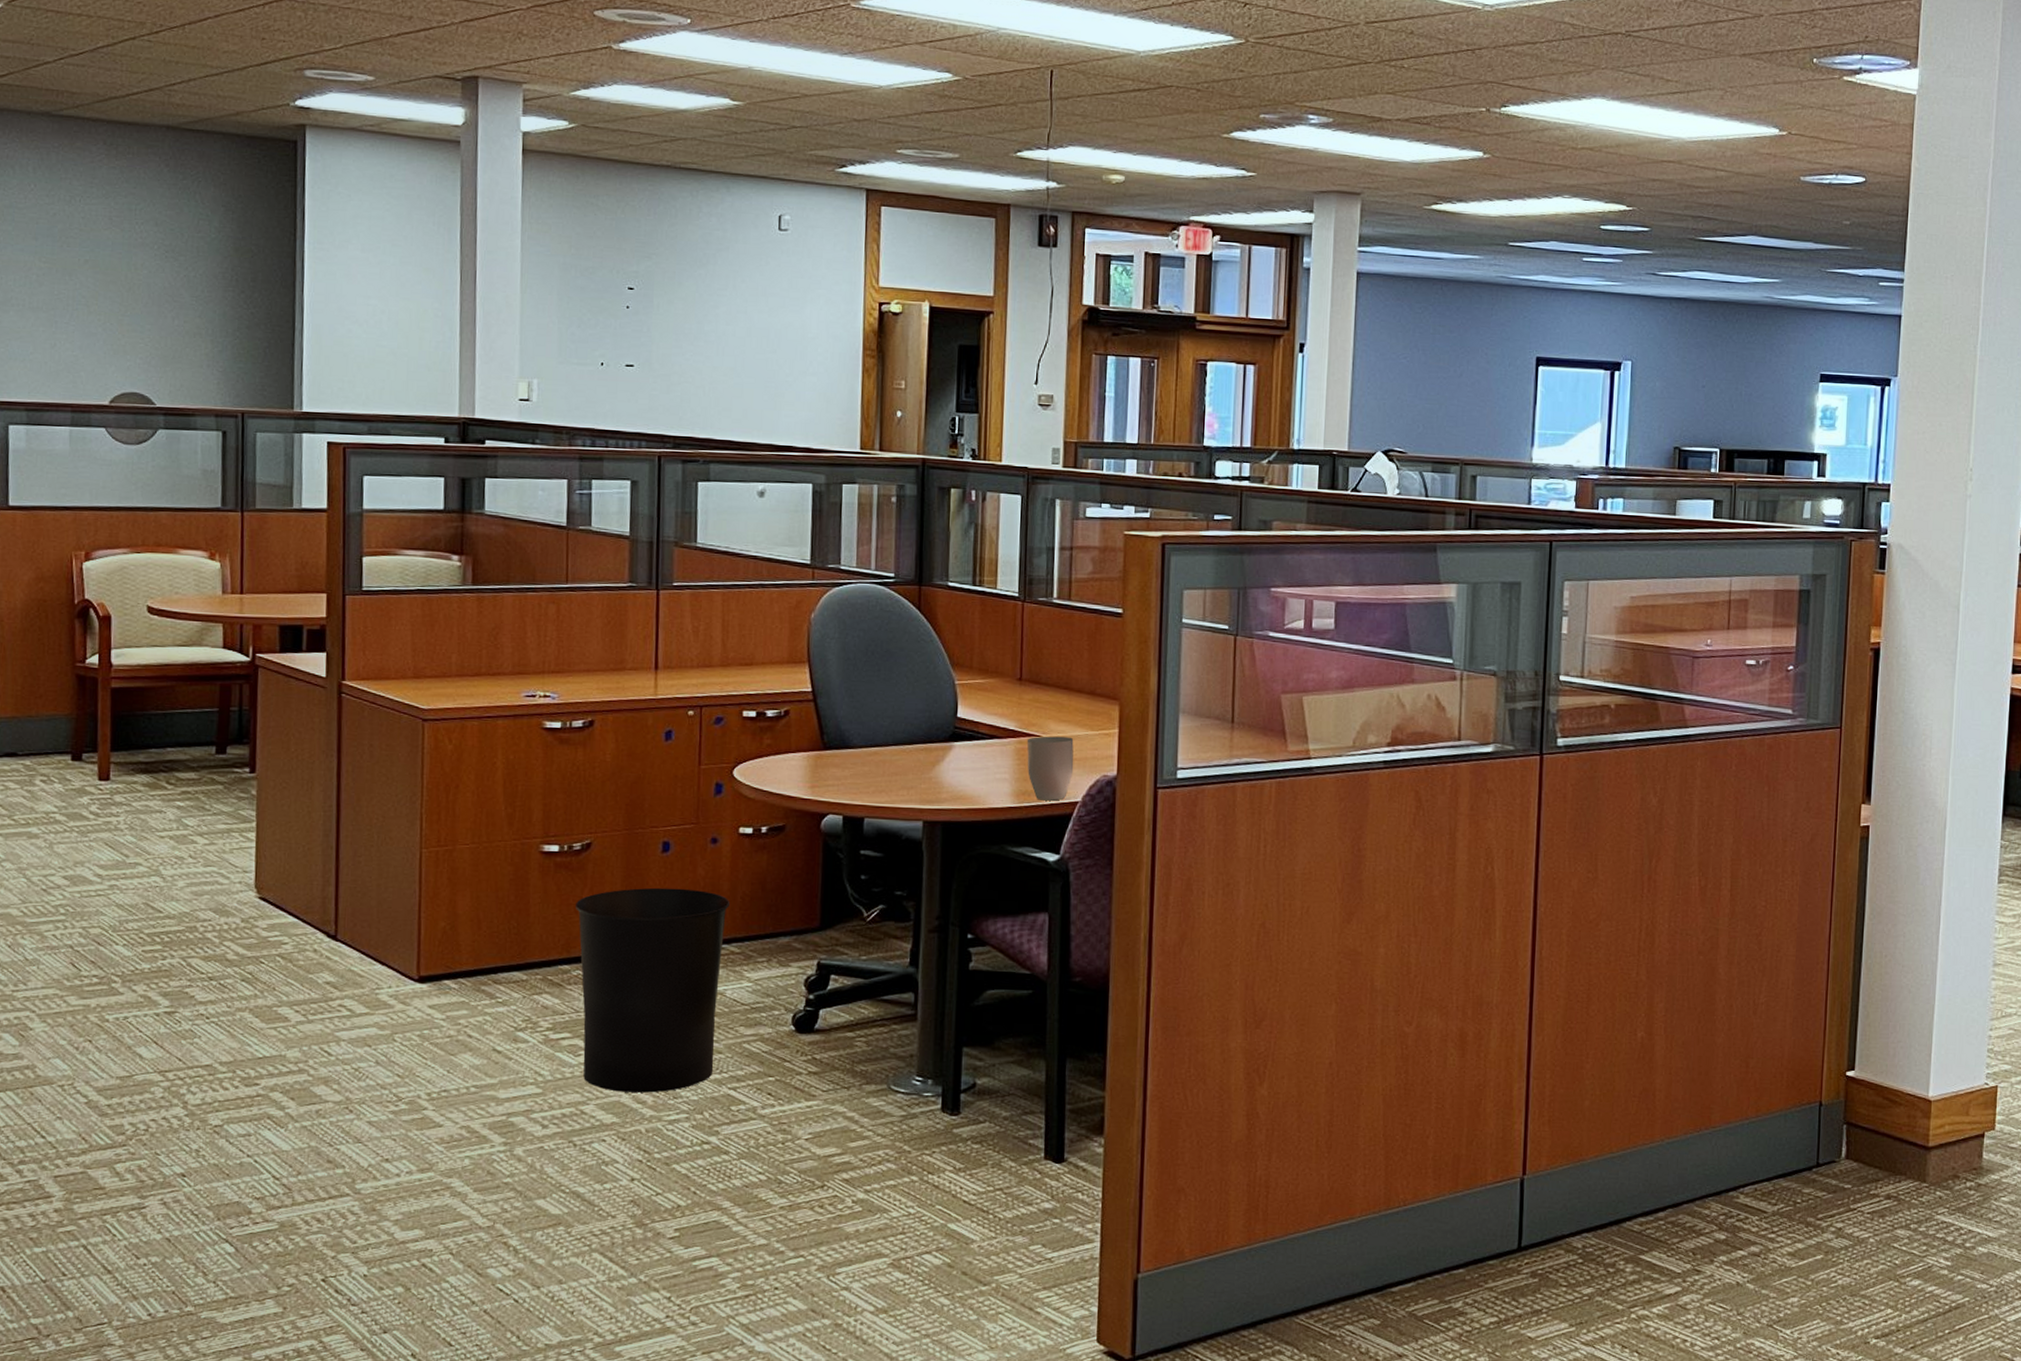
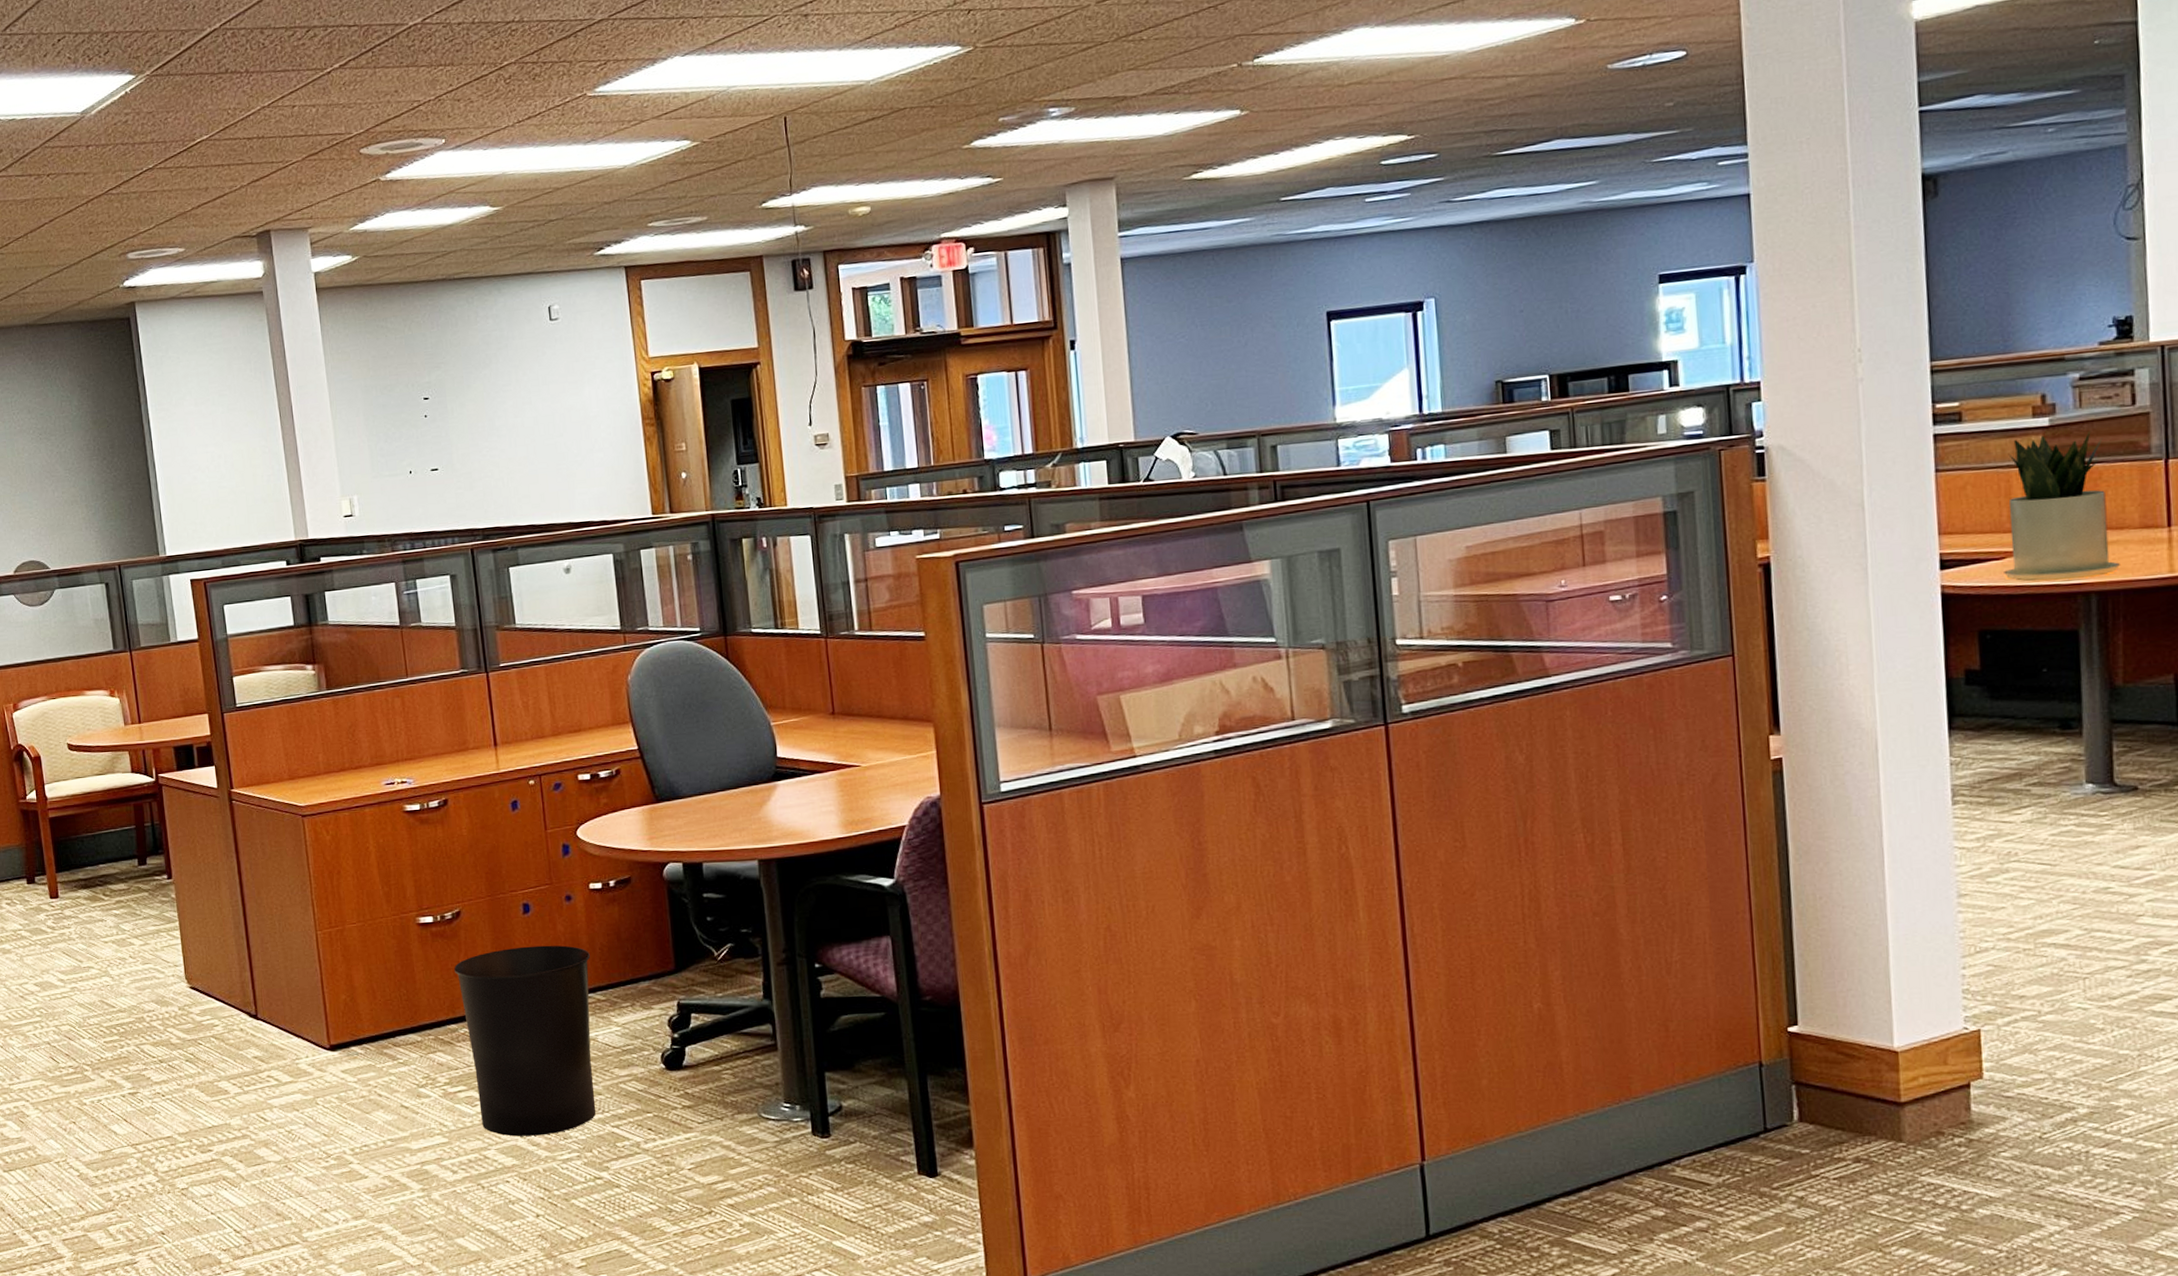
mug: present [1026,736,1074,801] -> none [847,763,897,828]

